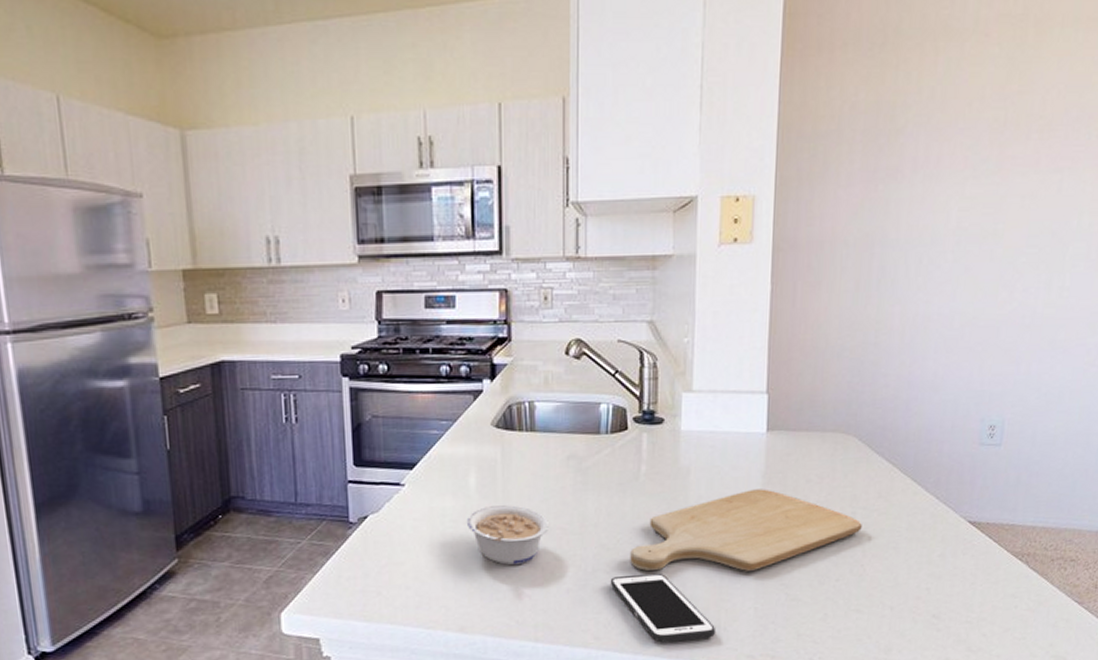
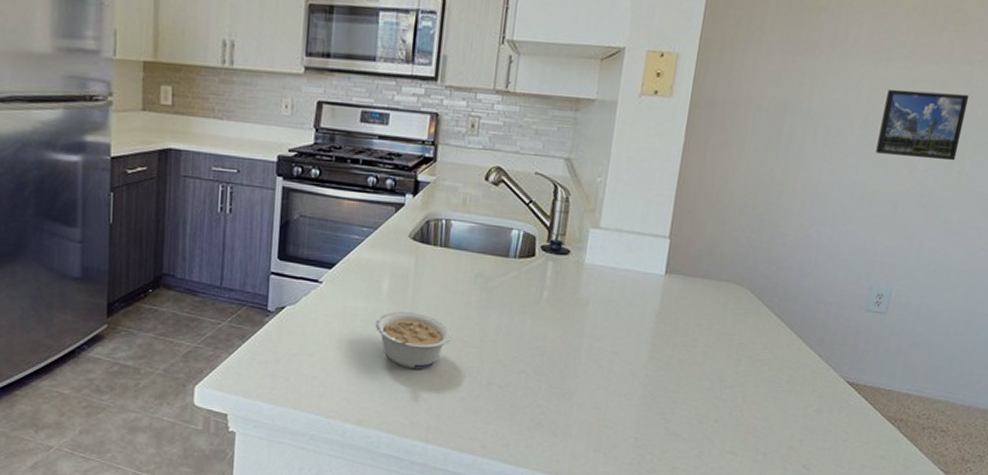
cell phone: present [610,572,715,643] -> none [502,391,596,460]
chopping board: present [630,489,862,571] -> none [523,326,745,402]
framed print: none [971,204,1062,278] -> present [876,89,970,161]

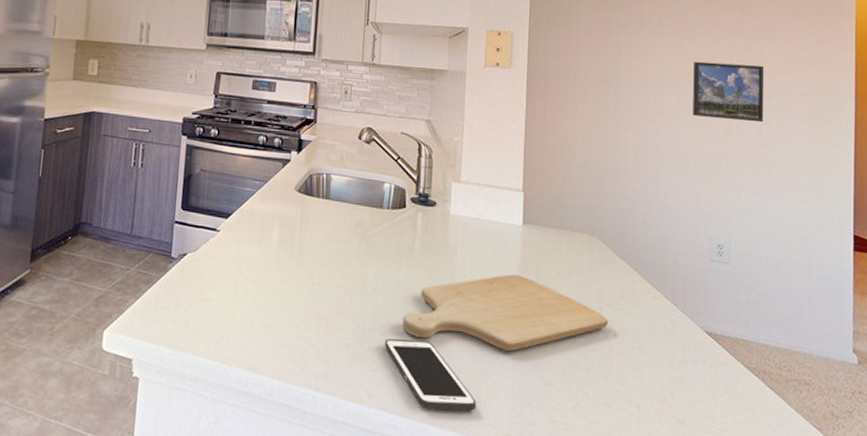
legume: present [376,311,451,369] -> none [267,258,335,315]
cell phone: none [502,391,596,460] -> present [384,339,476,411]
chopping board: none [523,326,745,402] -> present [402,274,608,351]

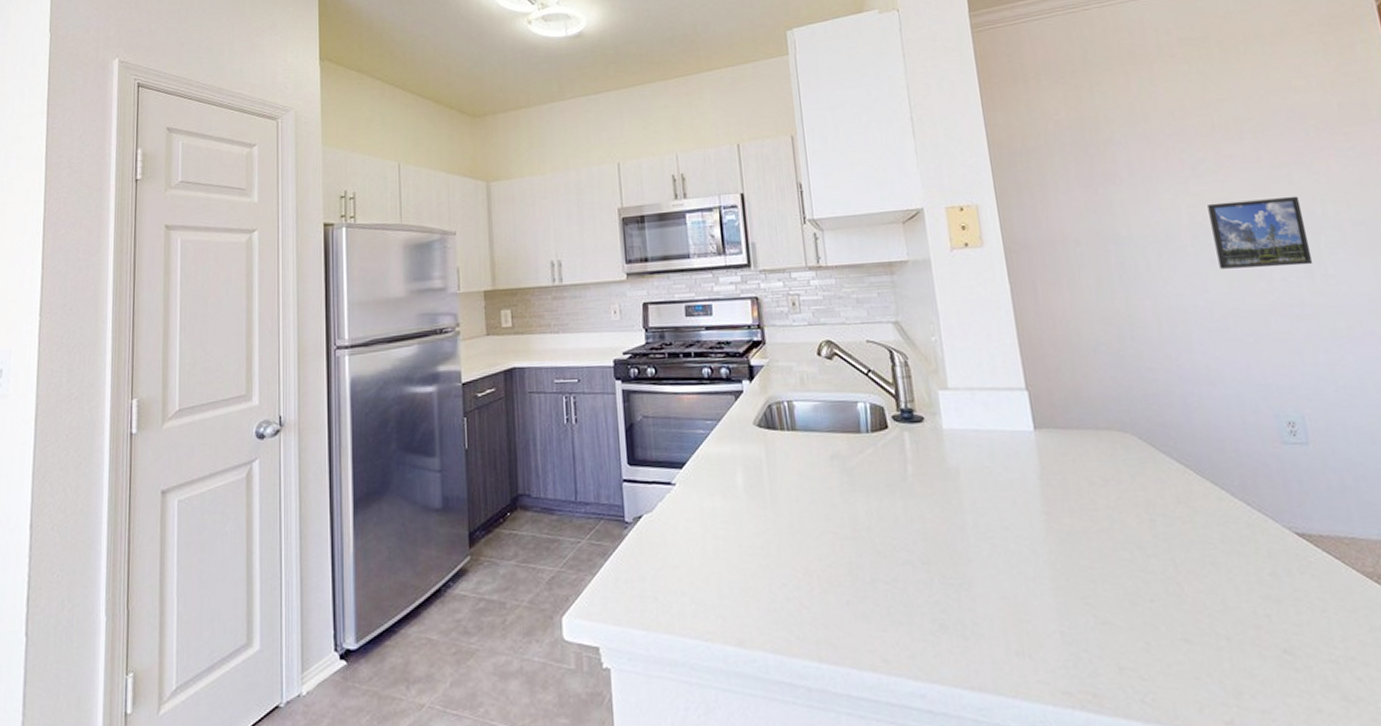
cell phone: present [384,339,476,411] -> none [891,585,1020,671]
chopping board: present [402,274,608,351] -> none [909,492,1167,586]

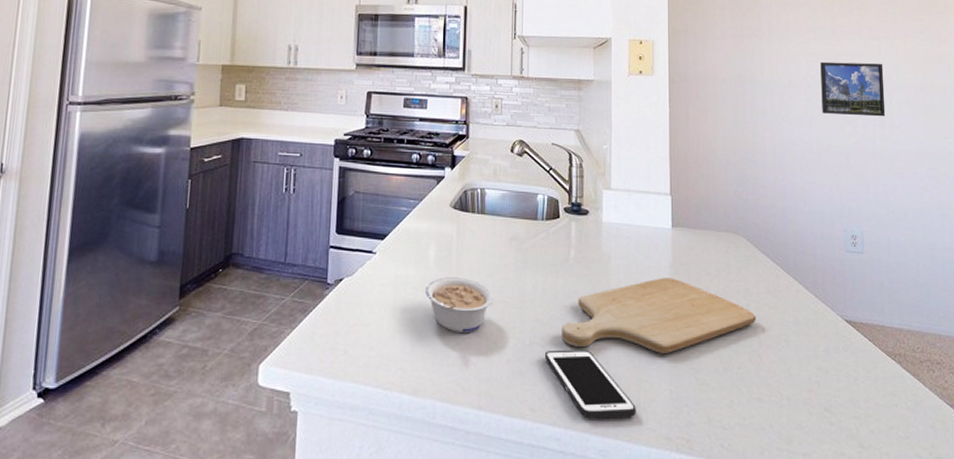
legume: none [738,505,820,571] -> present [426,276,493,332]
cell phone: none [891,585,1020,671] -> present [544,349,636,419]
chopping board: none [909,492,1167,586] -> present [562,278,756,353]

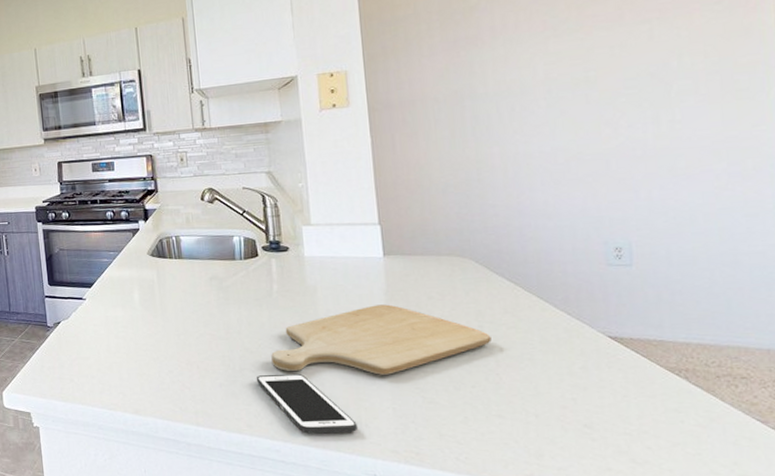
legume: present [426,276,493,332] -> none [134,314,200,362]
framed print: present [820,61,886,117] -> none [564,49,662,119]

